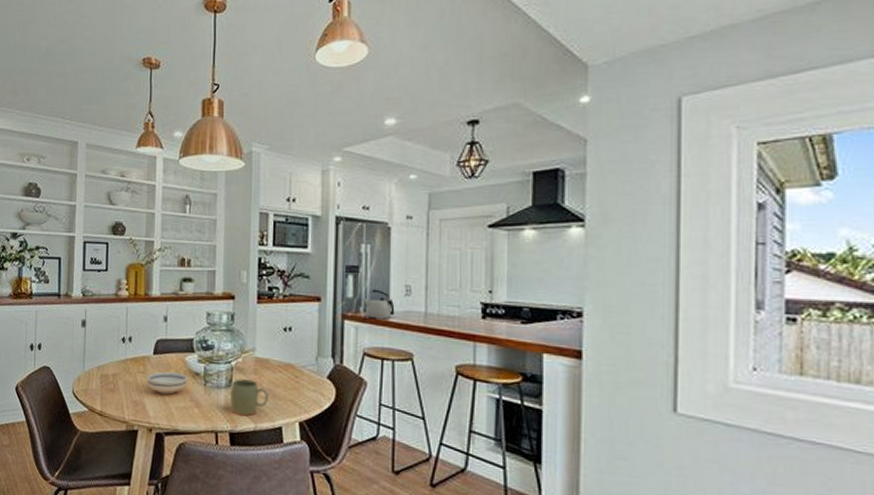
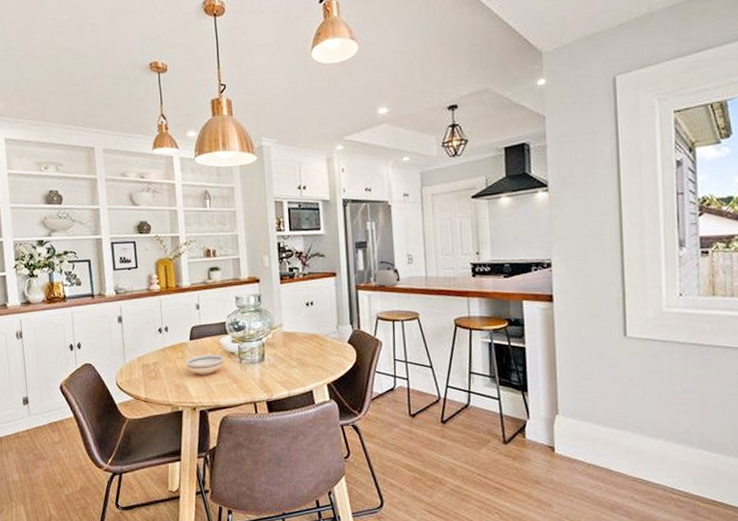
mug: present [230,379,269,416] -> none [264,352,298,385]

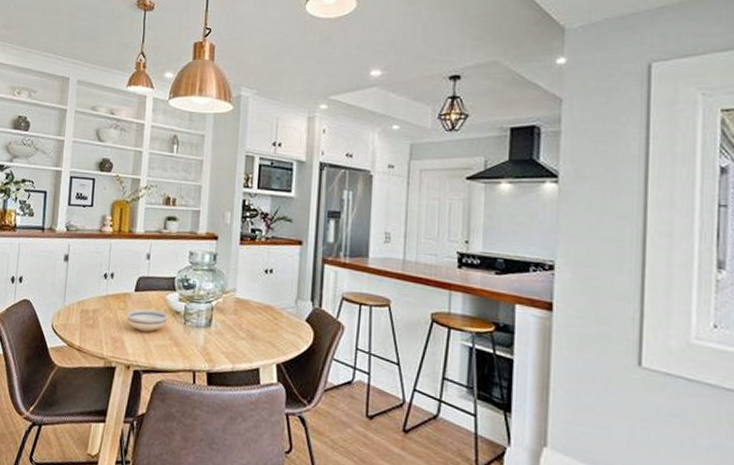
kettle: present [371,260,401,287] -> none [341,235,374,265]

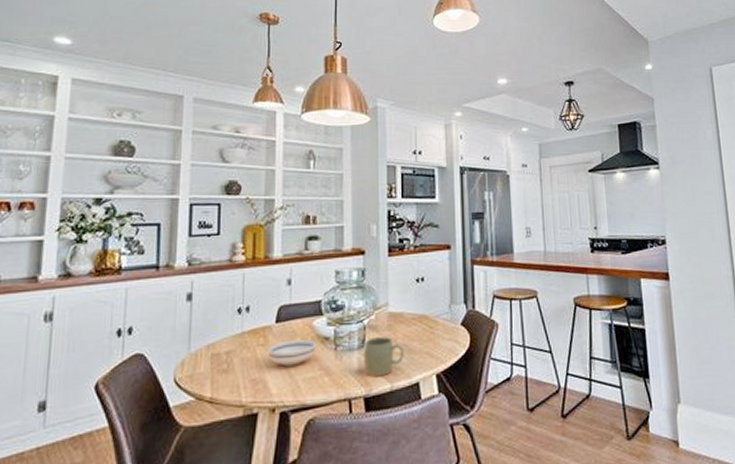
mug: none [209,319,247,356] -> present [364,337,404,377]

